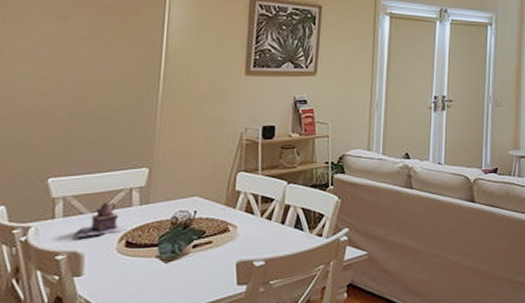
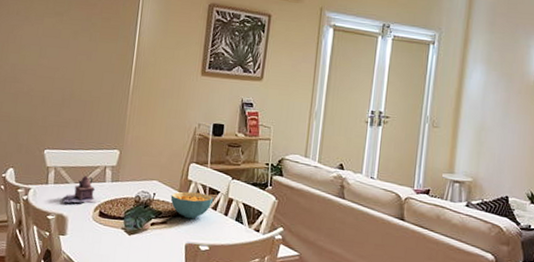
cereal bowl: none [215,203,268,234] -> present [170,191,214,219]

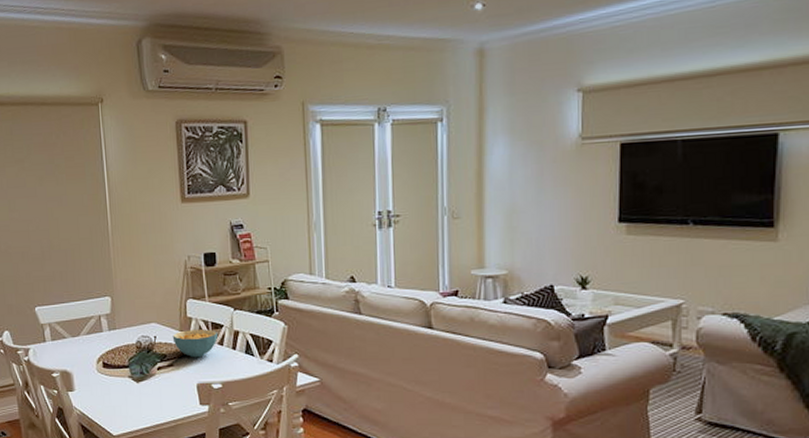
teapot: present [62,175,100,204] -> none [63,328,102,358]

